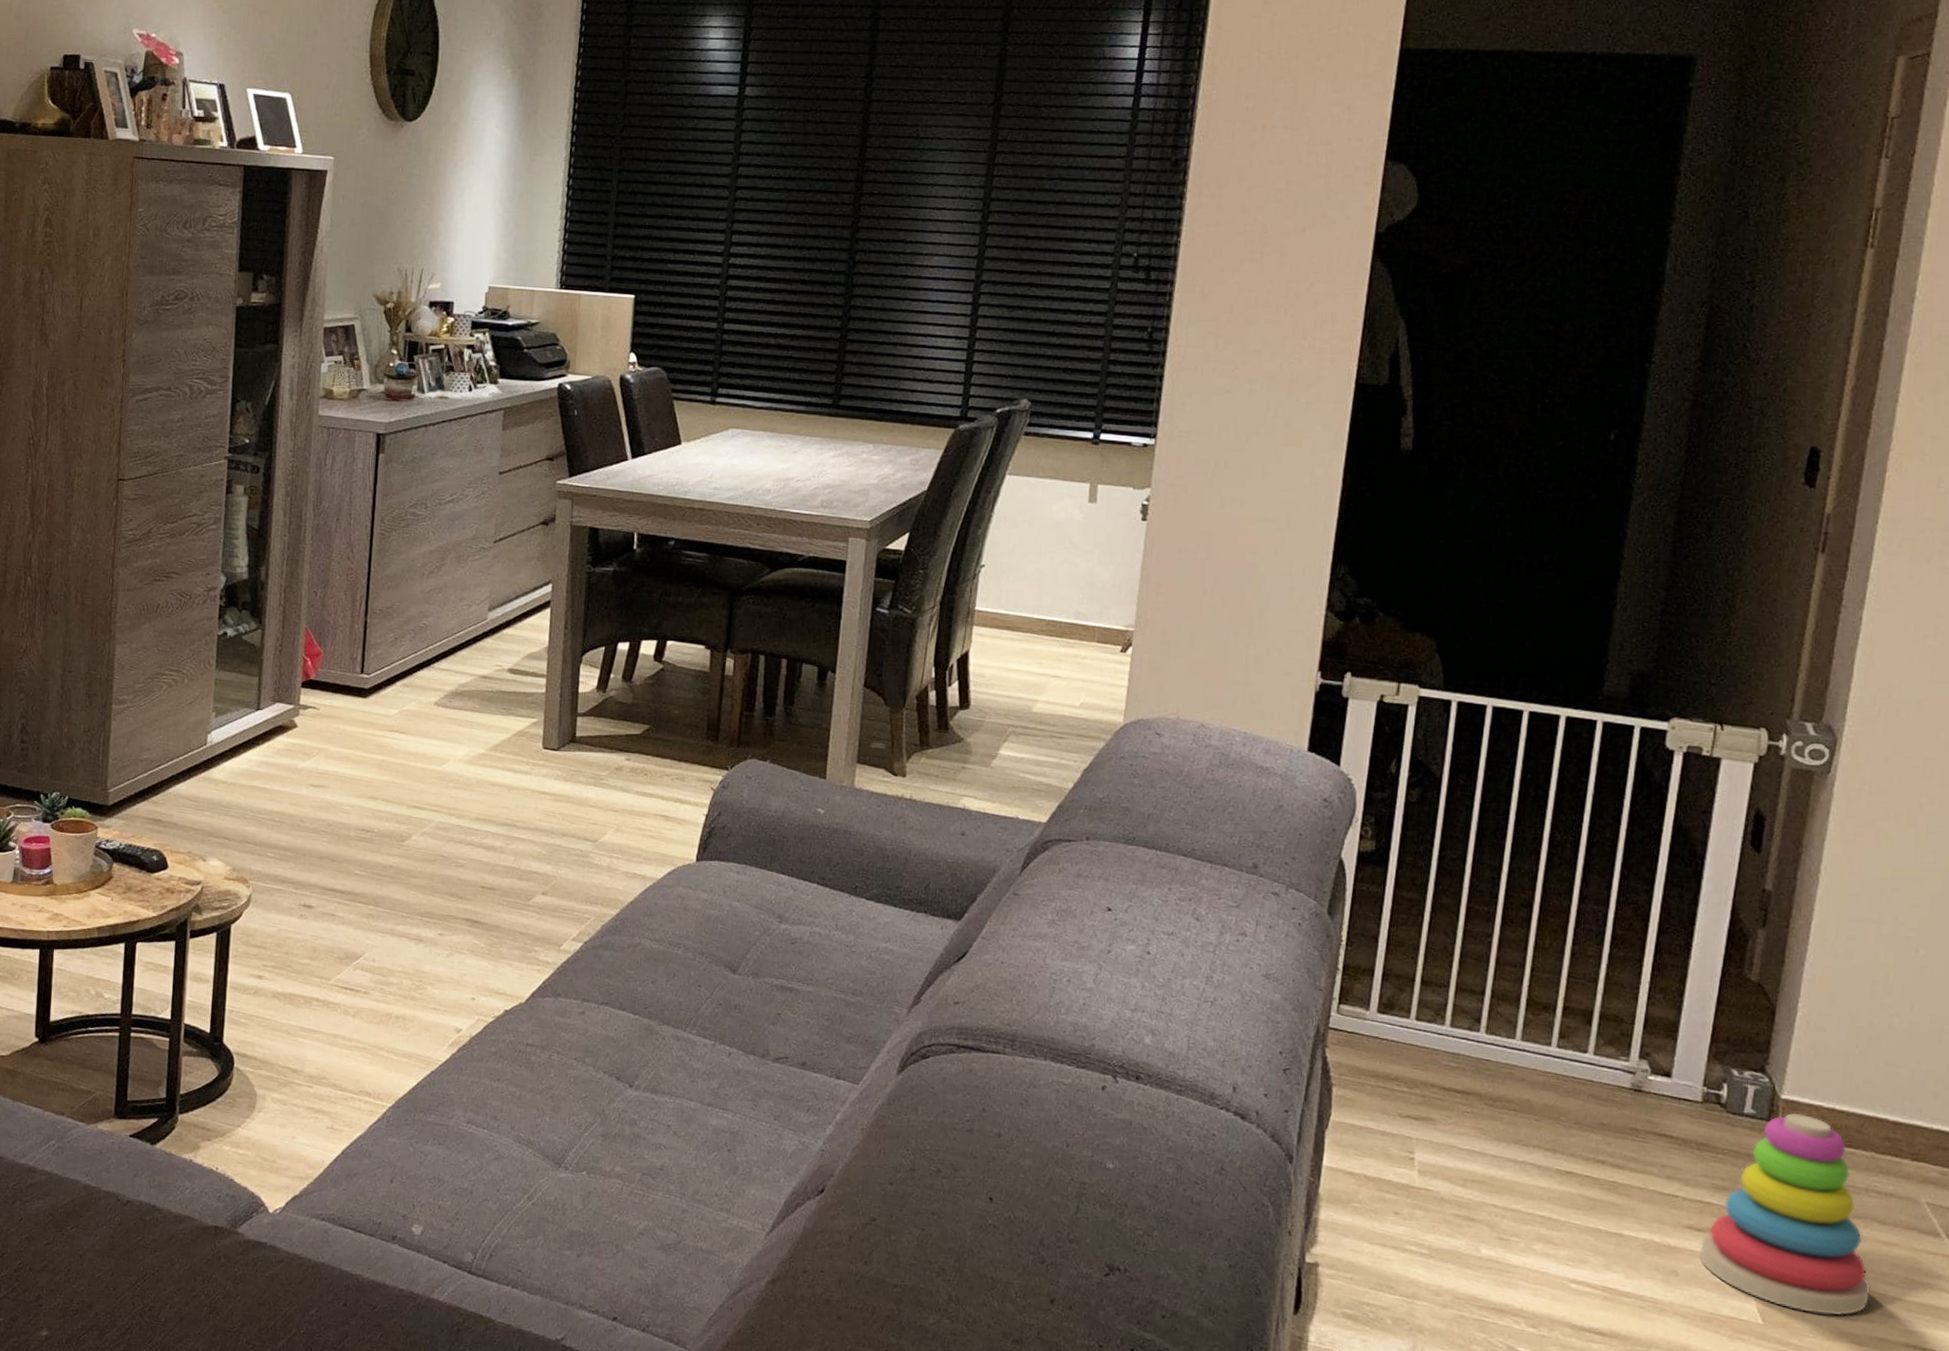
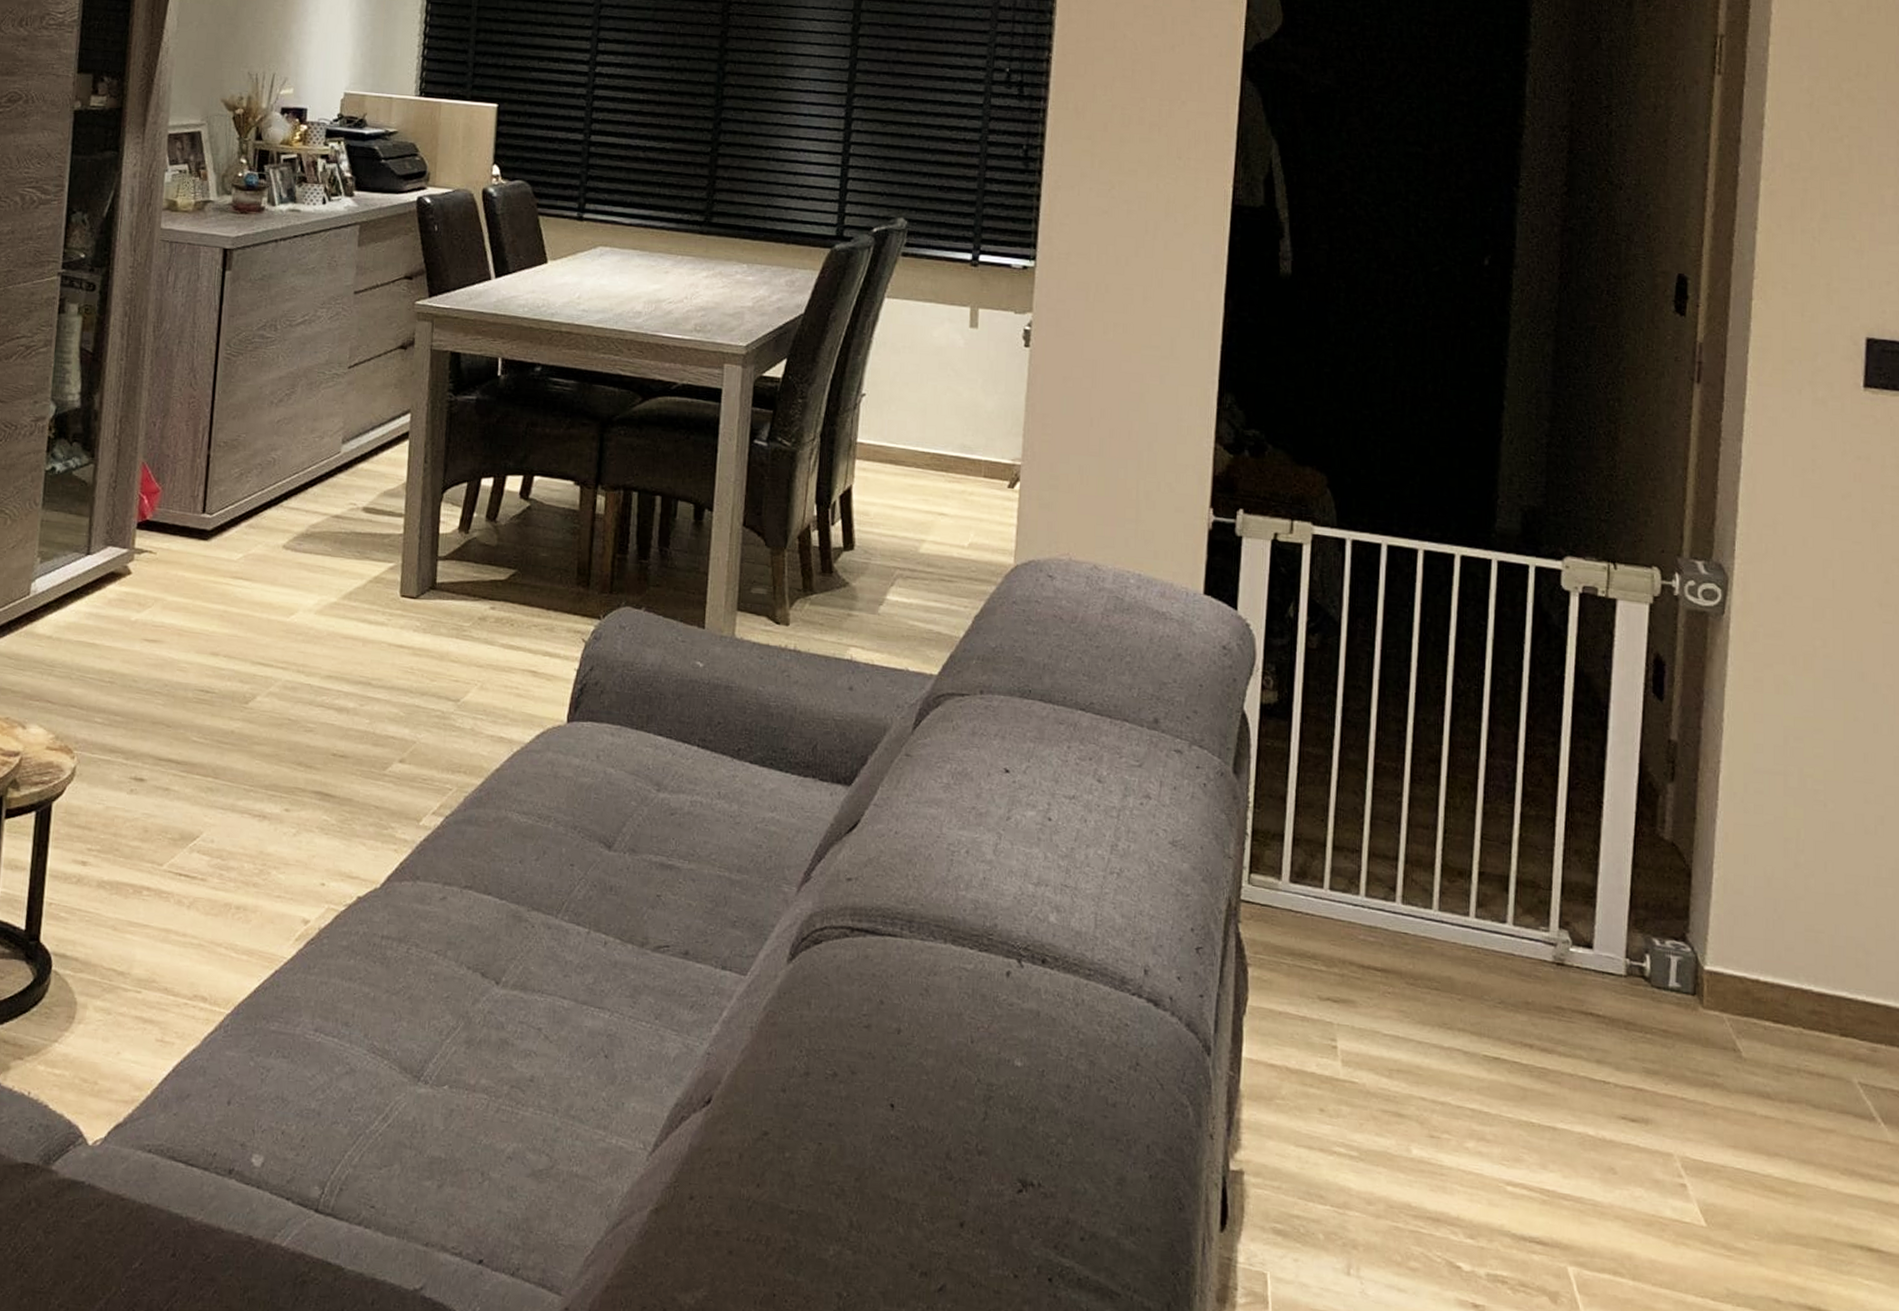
stacking toy: present [1699,1112,1871,1316] -> none [1636,985,1812,1214]

